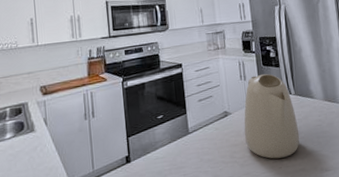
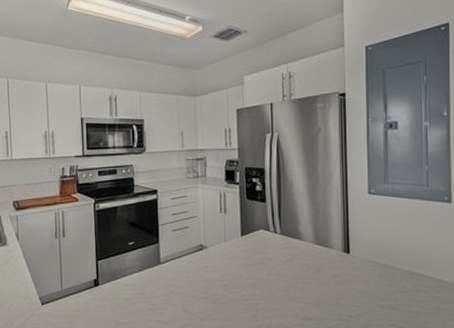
kettle: present [244,73,300,159] -> none [219,208,282,300]

